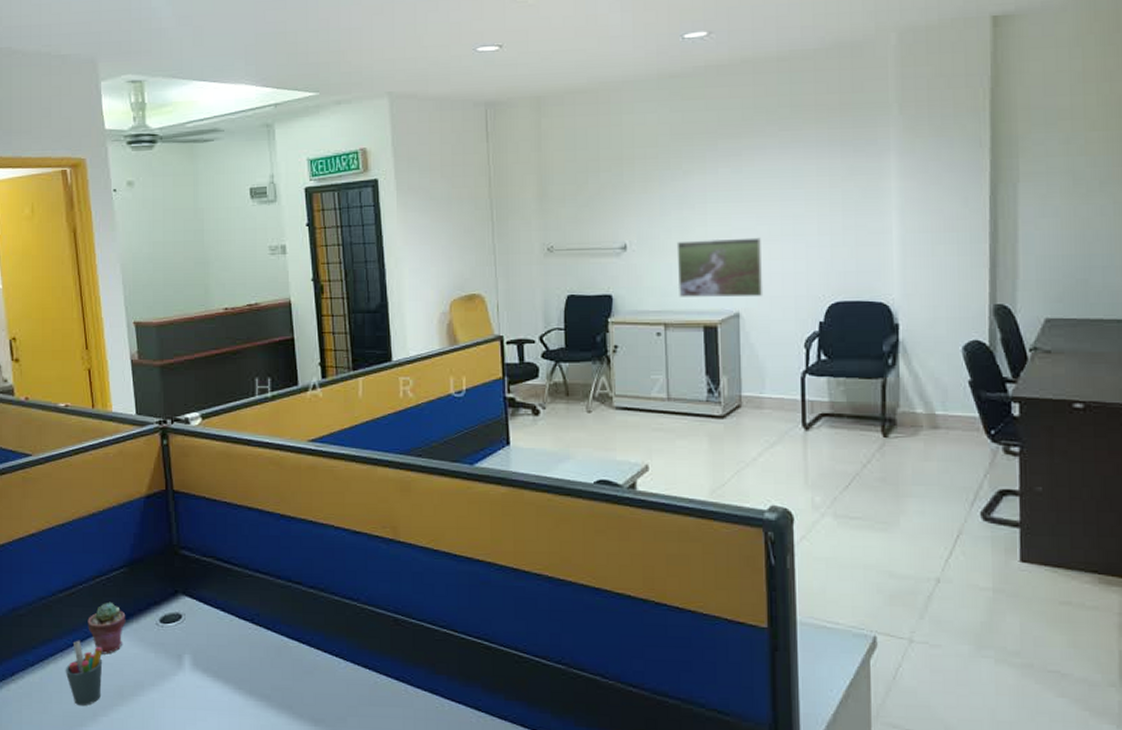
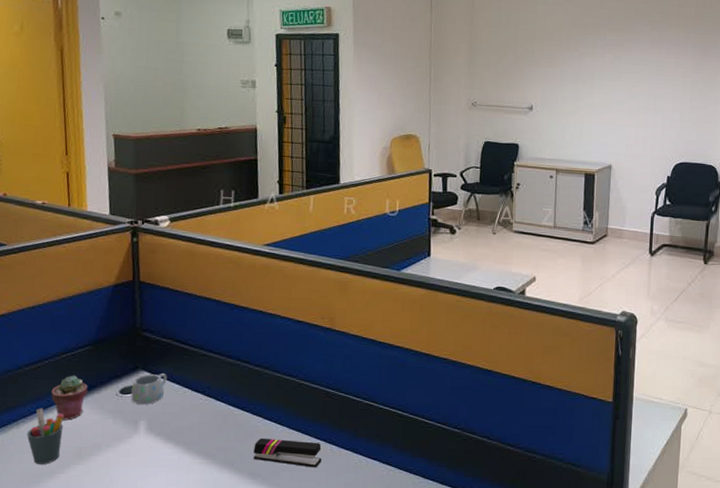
mug: none [172,599,210,635] -> present [131,374,167,405]
stapler: none [314,675,395,713] -> present [253,437,322,468]
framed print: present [676,237,764,297] -> none [568,107,631,155]

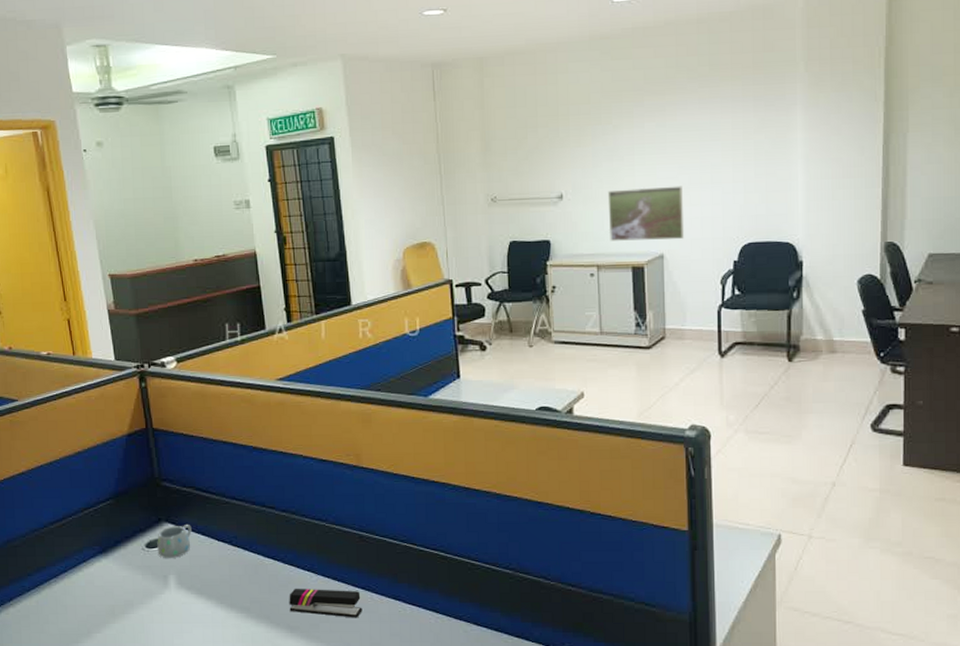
pen holder: present [26,408,64,464] -> none [59,566,94,624]
potted succulent: present [51,375,88,420] -> none [78,531,114,578]
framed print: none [568,107,631,155] -> present [607,185,685,241]

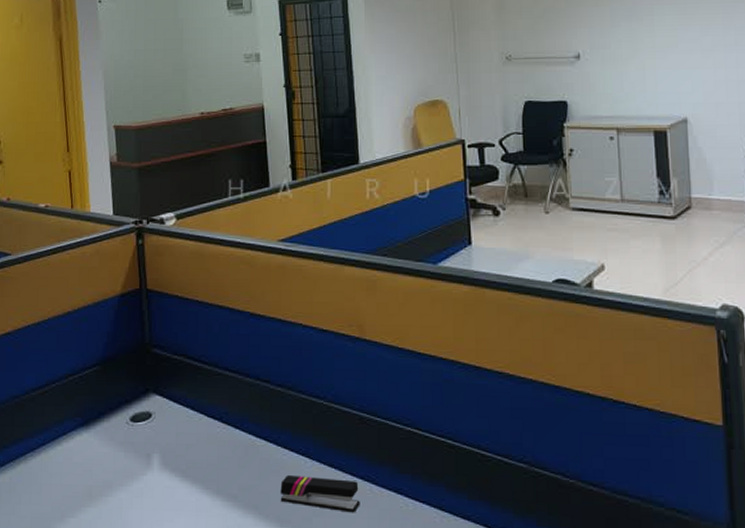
mug: present [157,525,192,558] -> none [142,397,180,434]
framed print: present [607,185,685,241] -> none [626,47,709,104]

